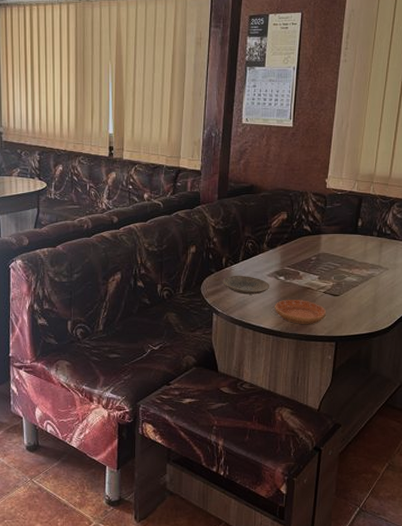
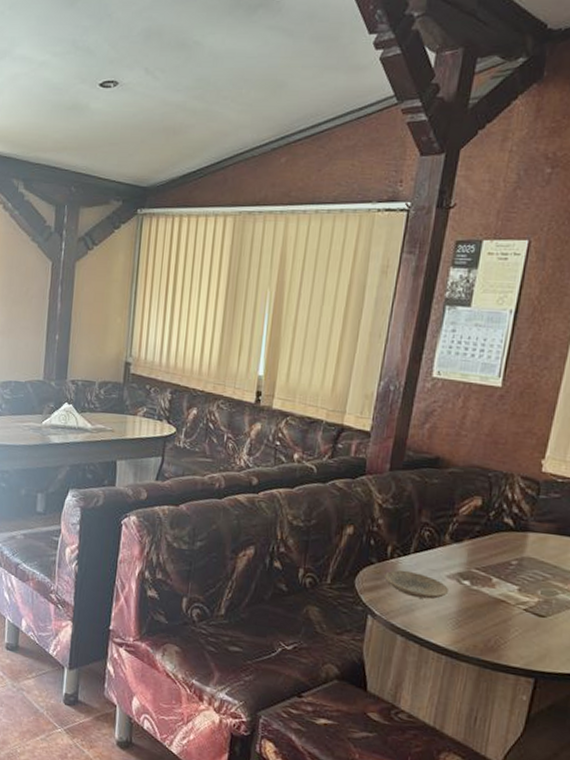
saucer: present [275,299,327,325] -> none [452,611,526,650]

